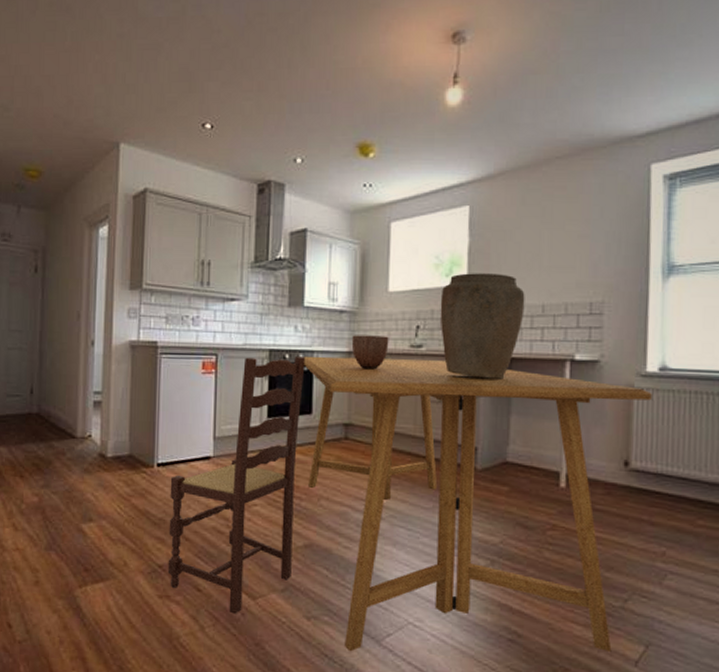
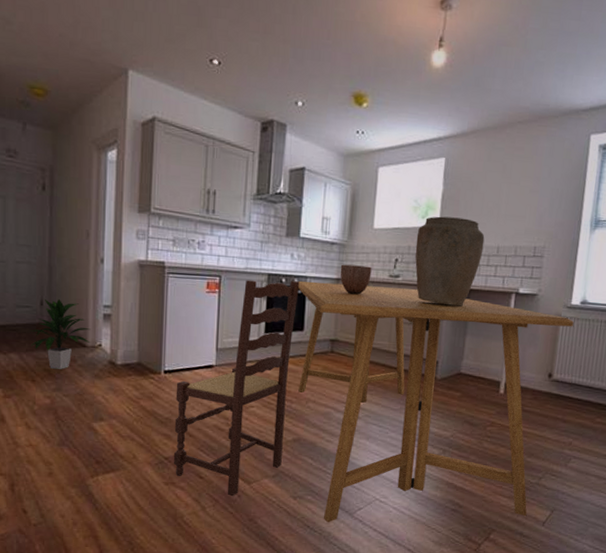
indoor plant: none [19,387,80,463] -> present [30,299,91,369]

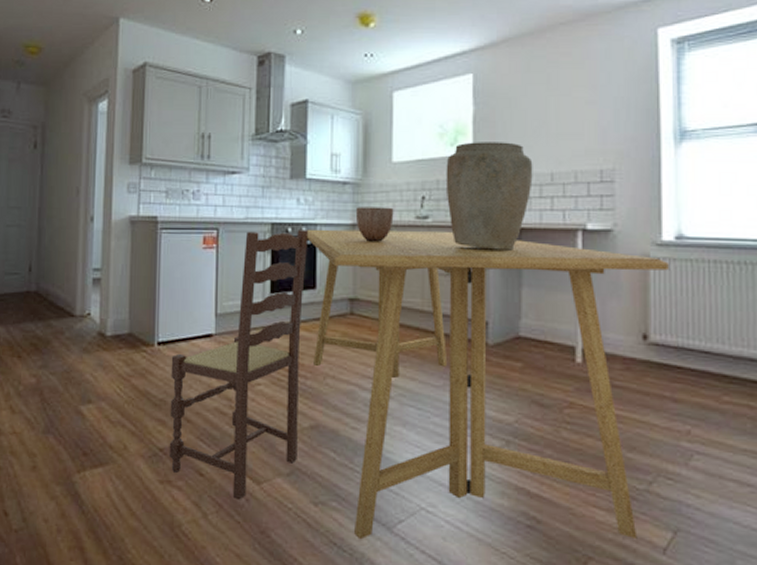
indoor plant: present [30,299,91,369] -> none [17,264,79,343]

